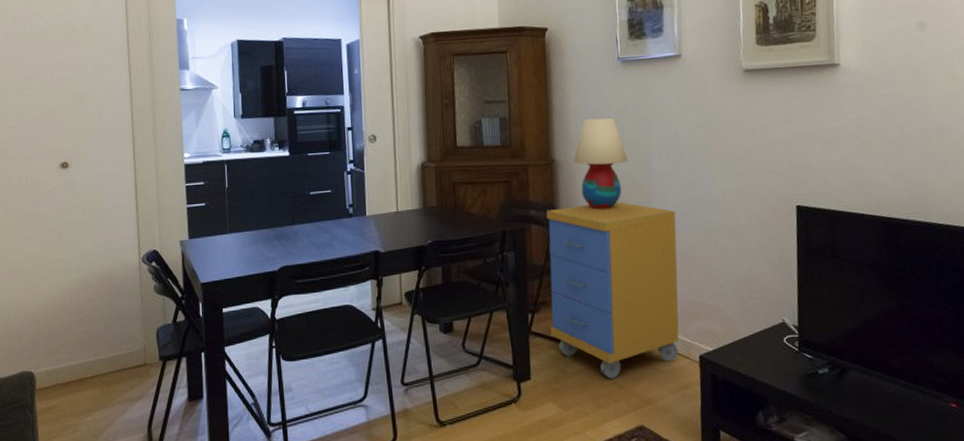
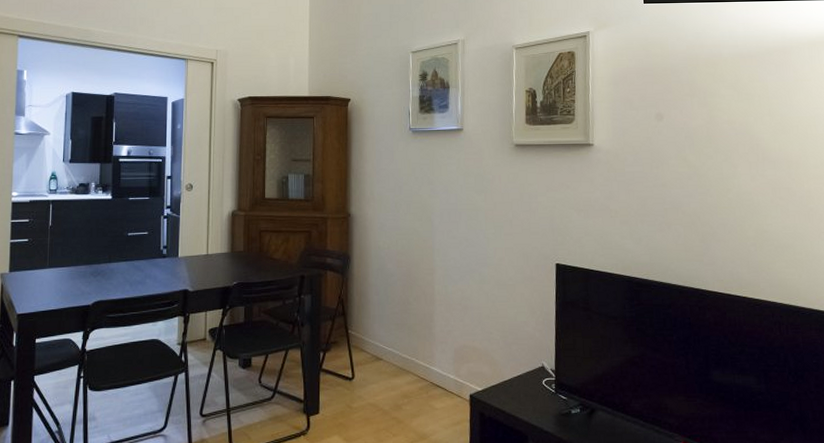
storage cabinet: present [546,202,680,379] -> none [339,254,454,414]
table lamp: present [572,117,628,210] -> none [366,179,414,260]

